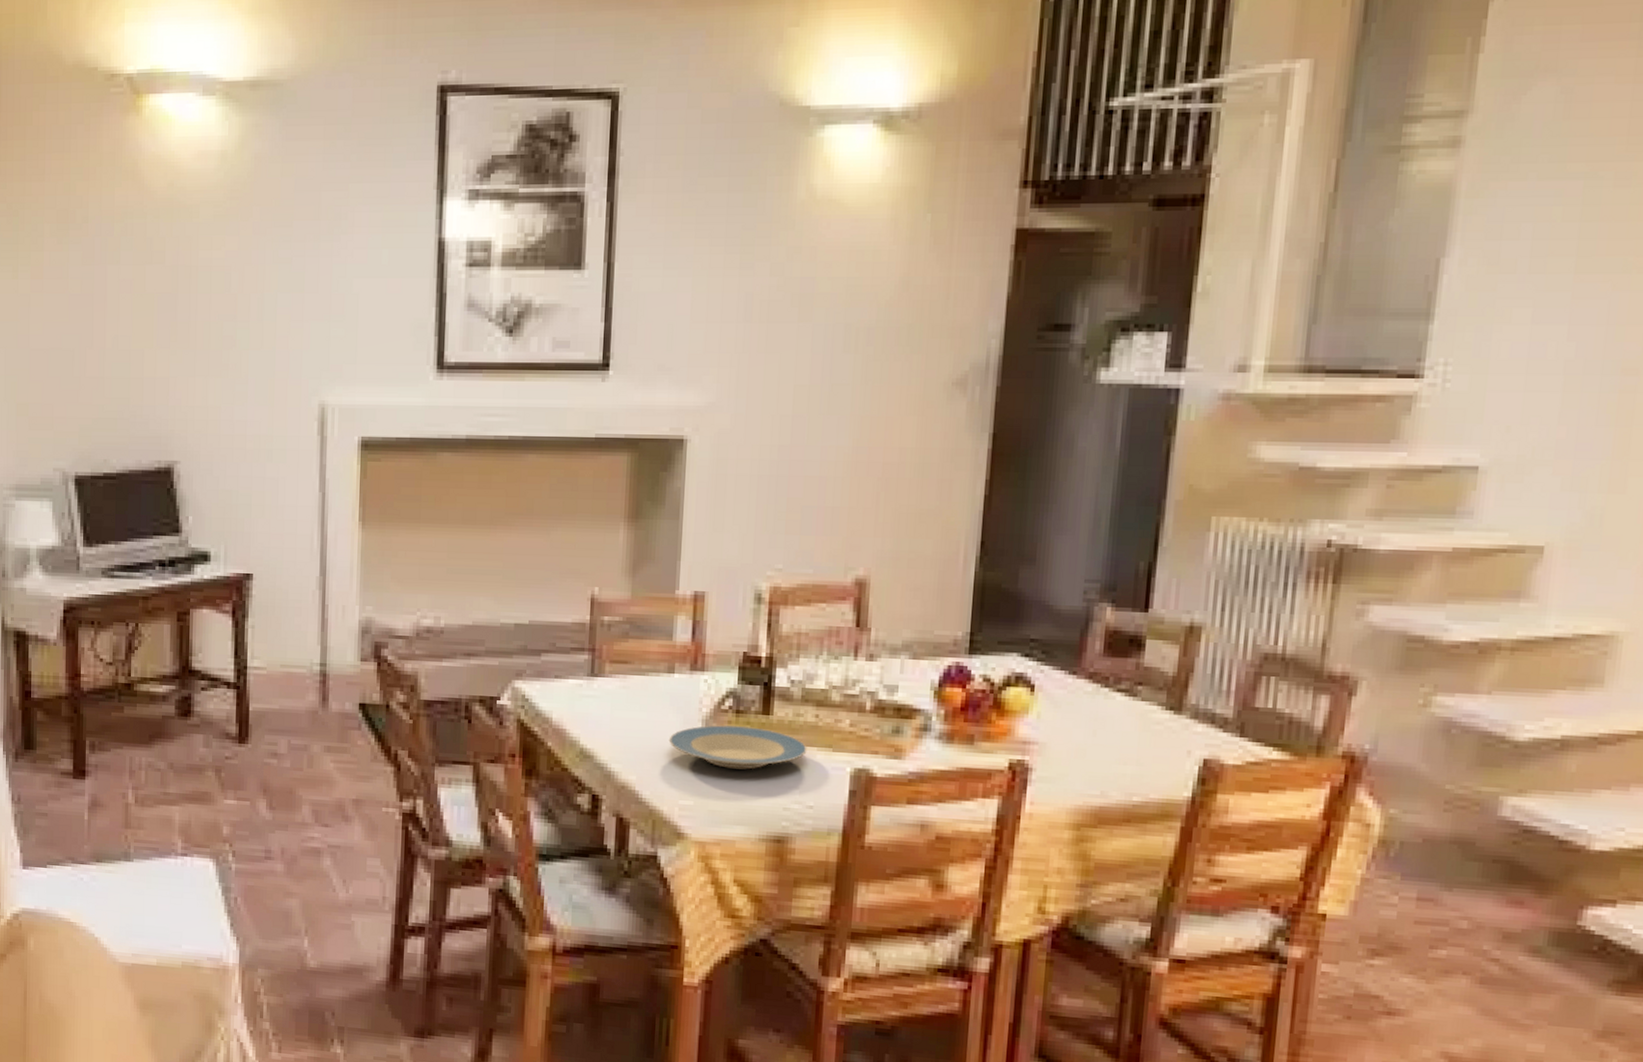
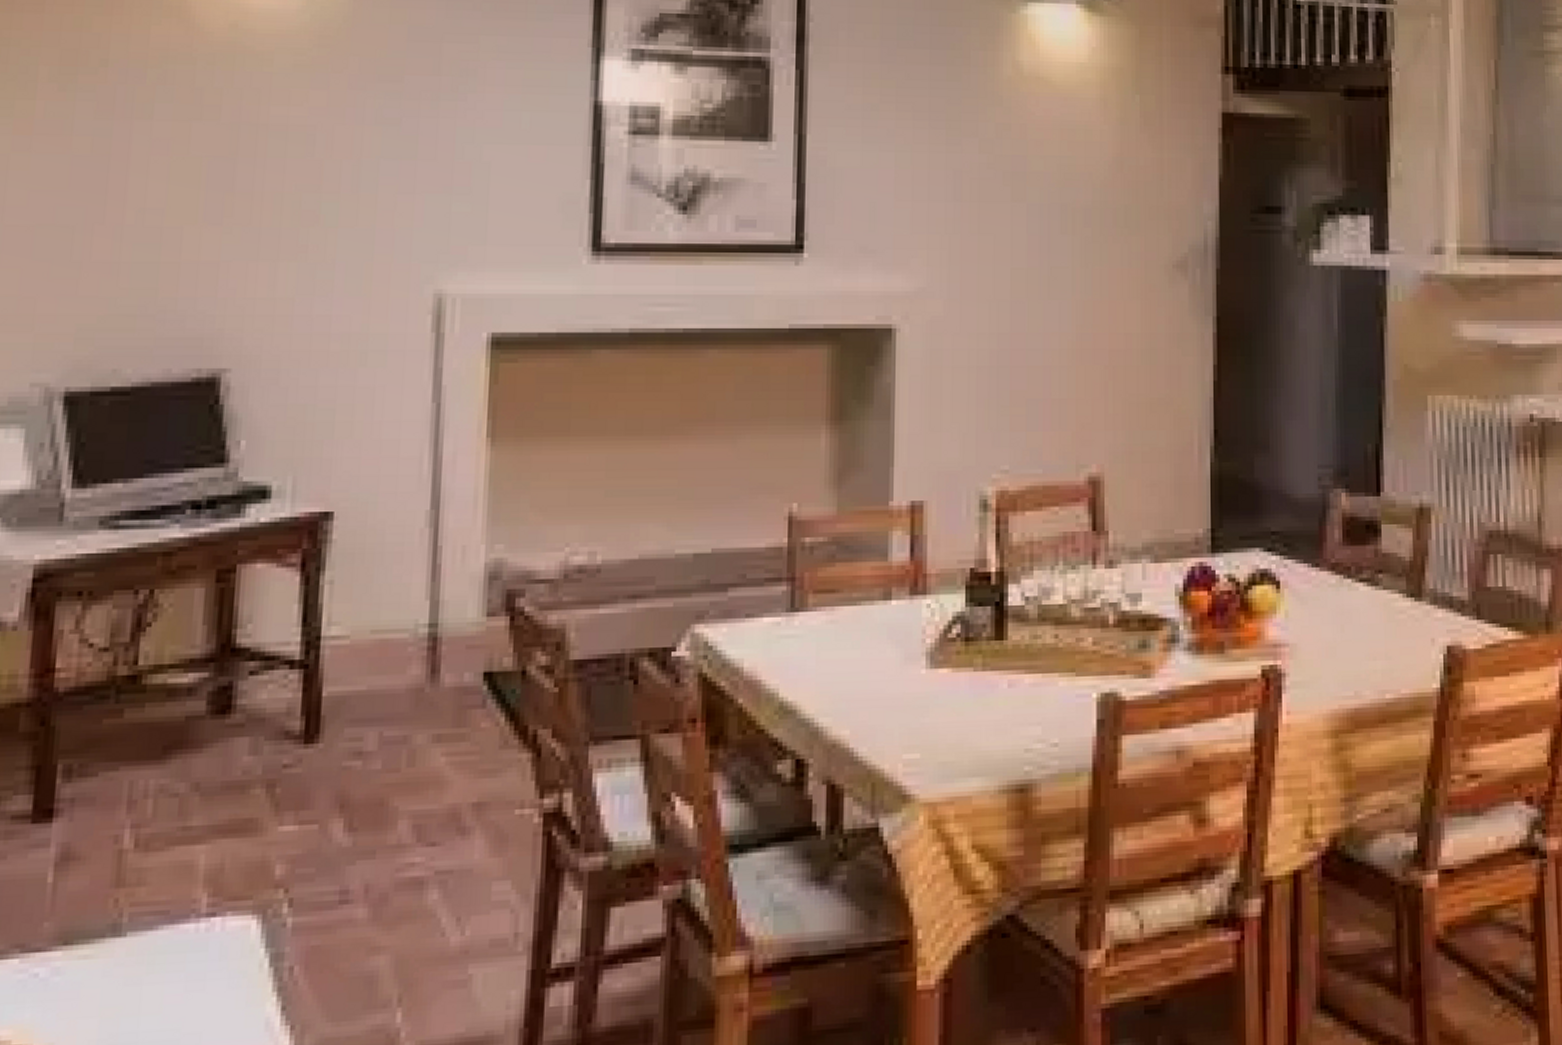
plate: present [668,725,807,770] -> none [887,656,1048,709]

